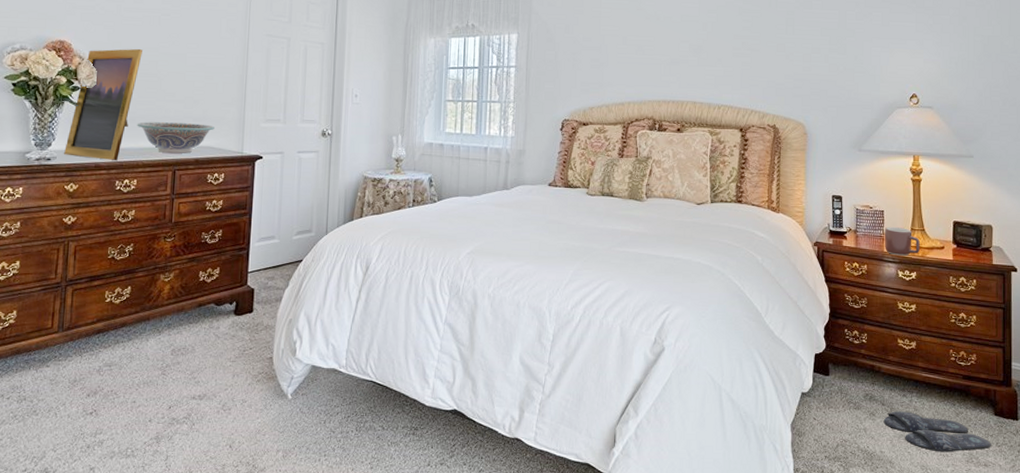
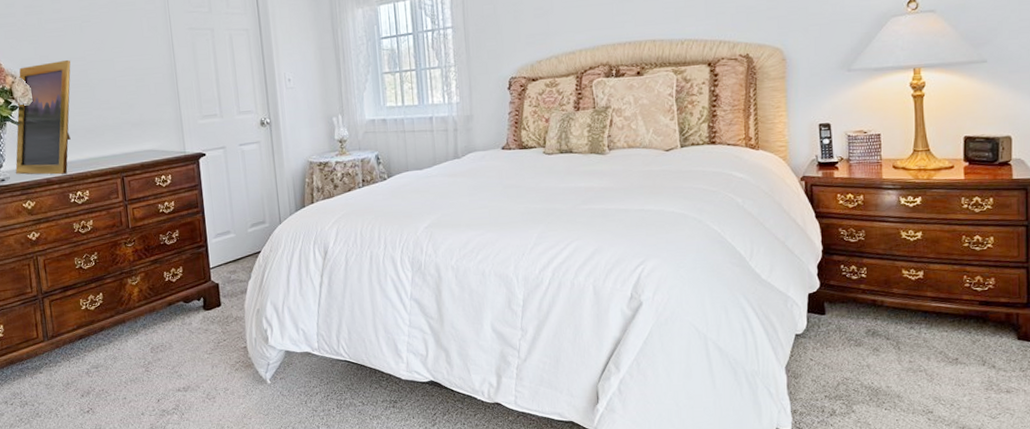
decorative bowl: present [136,122,215,154] -> none [78,128,154,161]
slippers: present [883,411,991,452] -> none [889,344,1014,382]
mug: present [884,226,920,256] -> none [882,150,925,182]

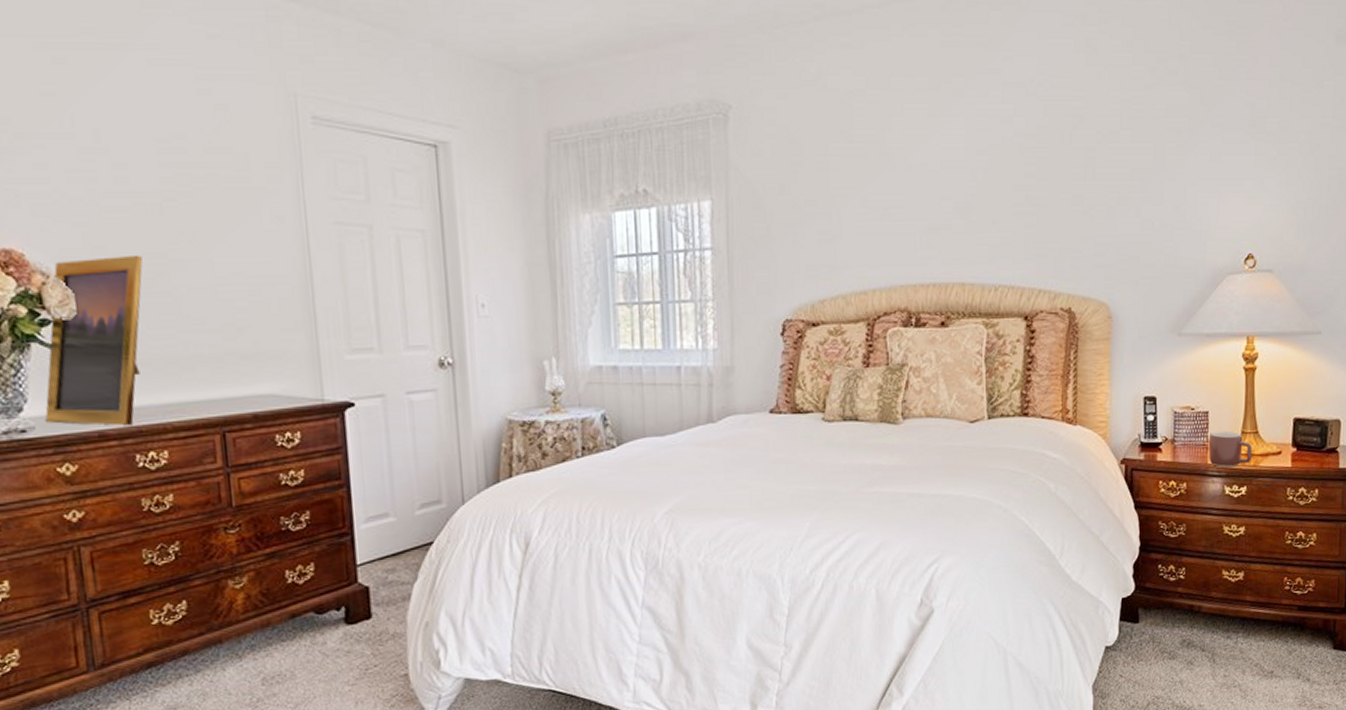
mug: none [882,150,925,182] -> present [1208,431,1252,468]

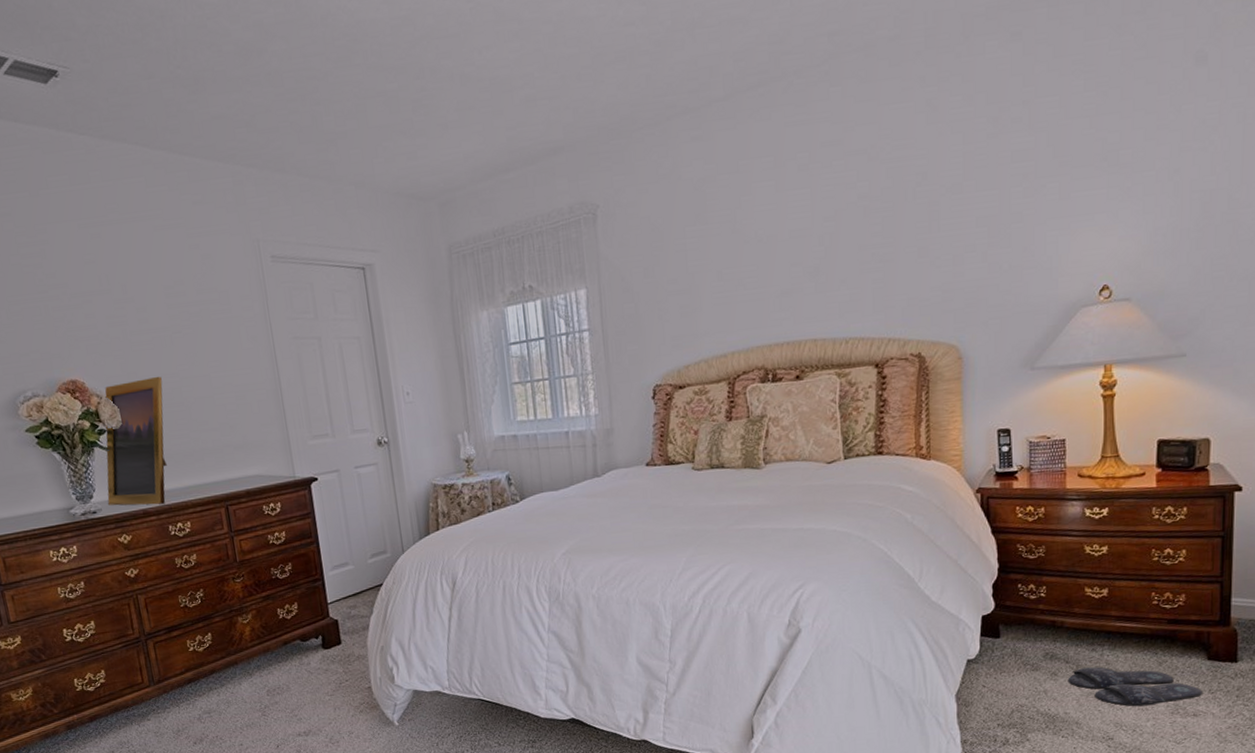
slippers: none [1203,655,1328,698] -> present [1067,667,1202,707]
mug: present [1208,431,1252,468] -> none [1066,456,1113,492]

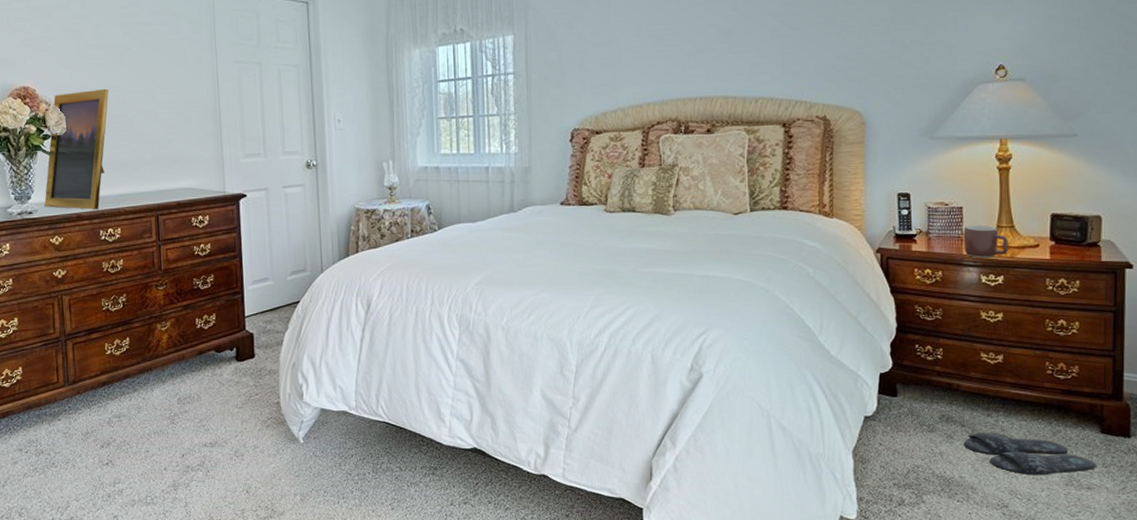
mug: none [1066,456,1113,492] -> present [963,224,1008,258]

